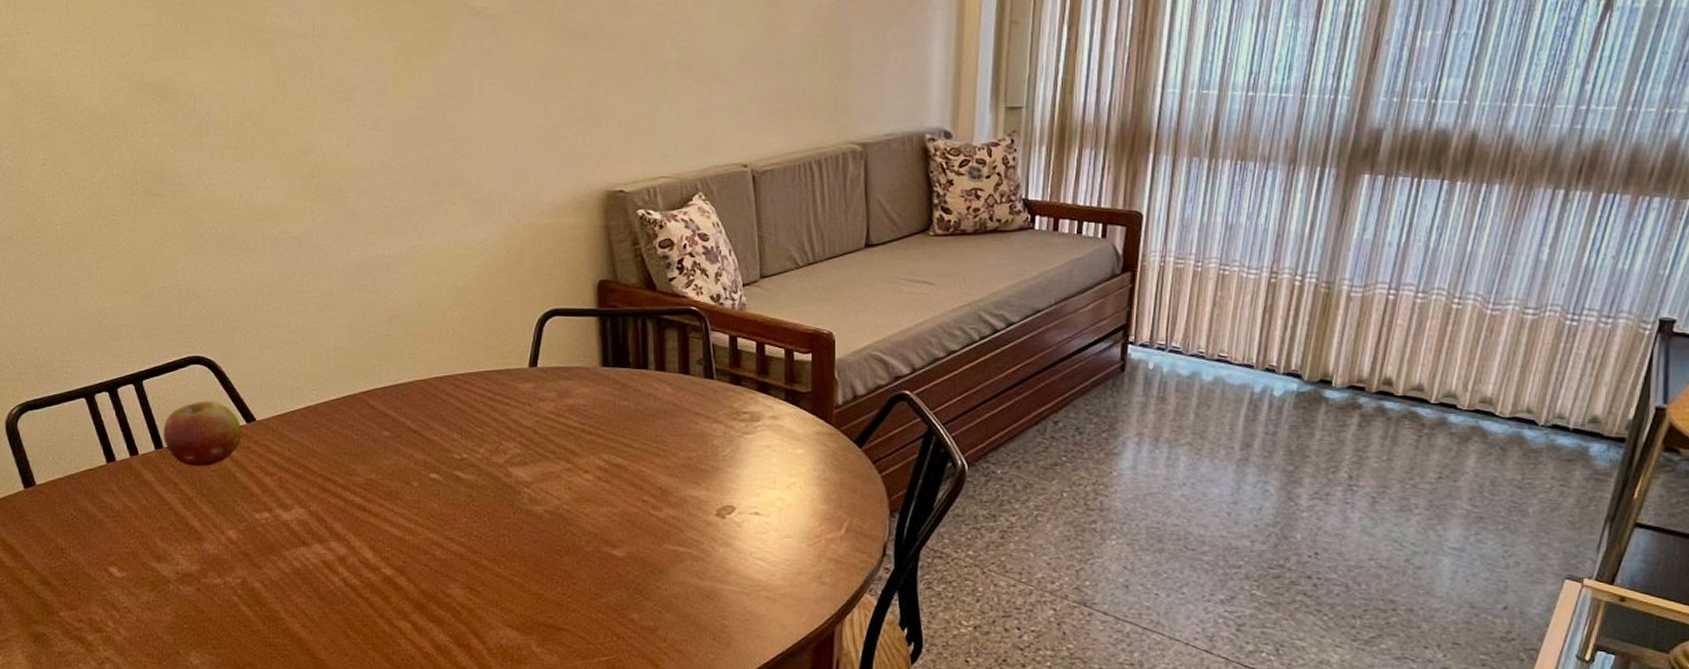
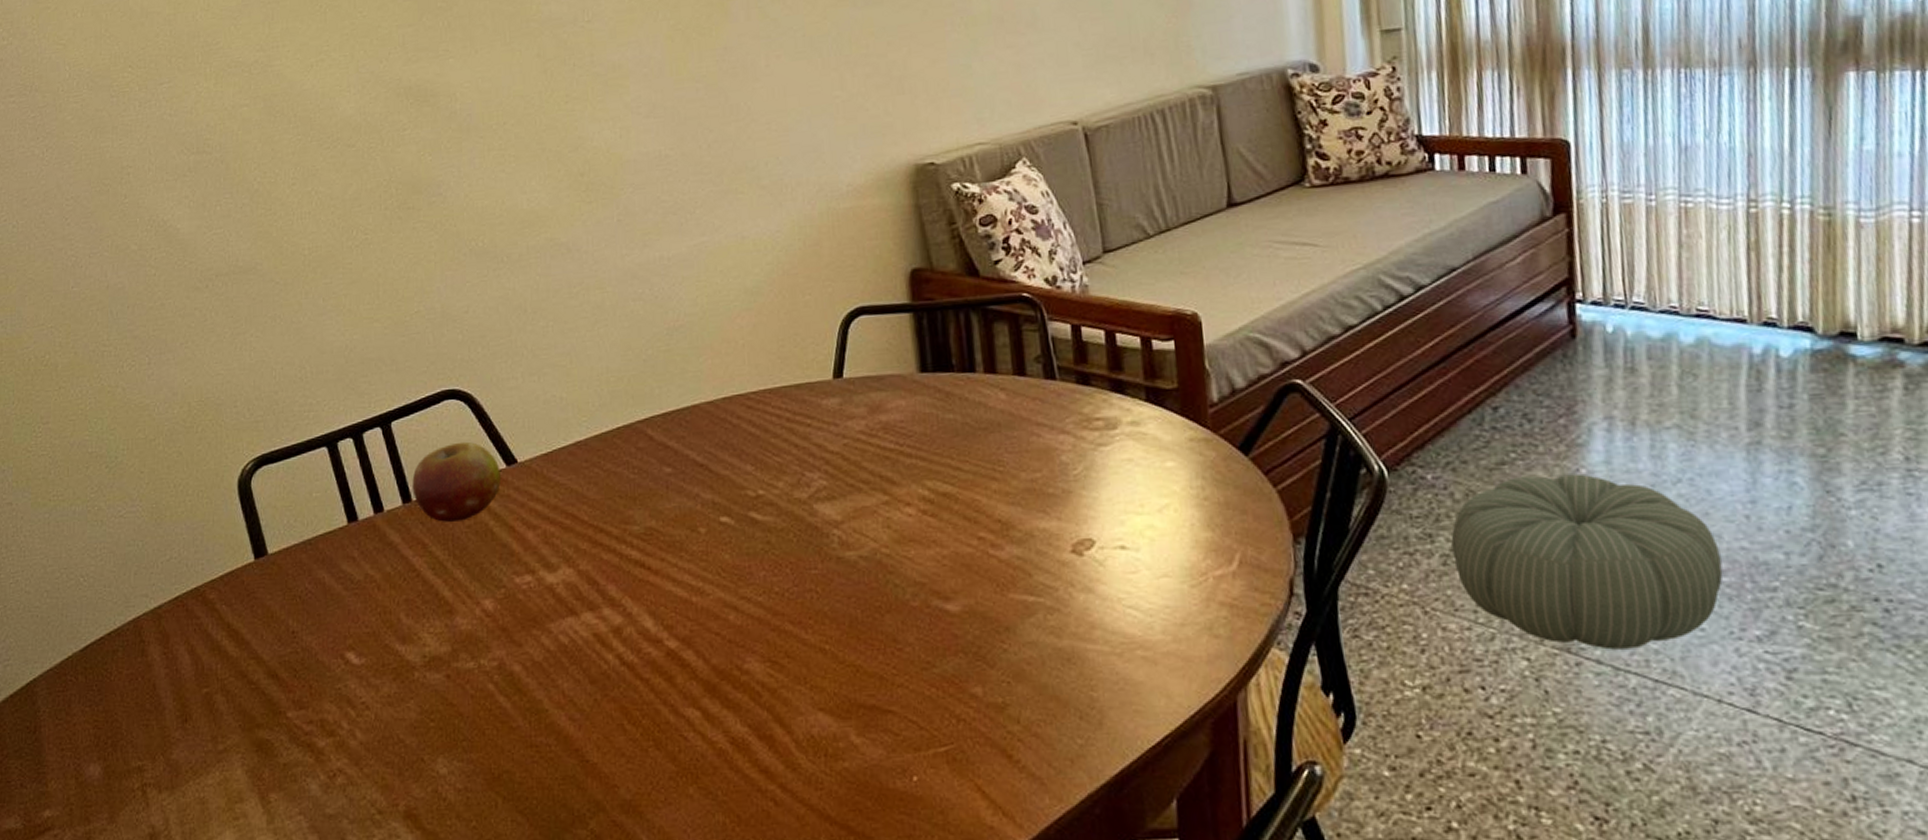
pouf: none [1009,475,1205,605] -> present [1451,473,1723,650]

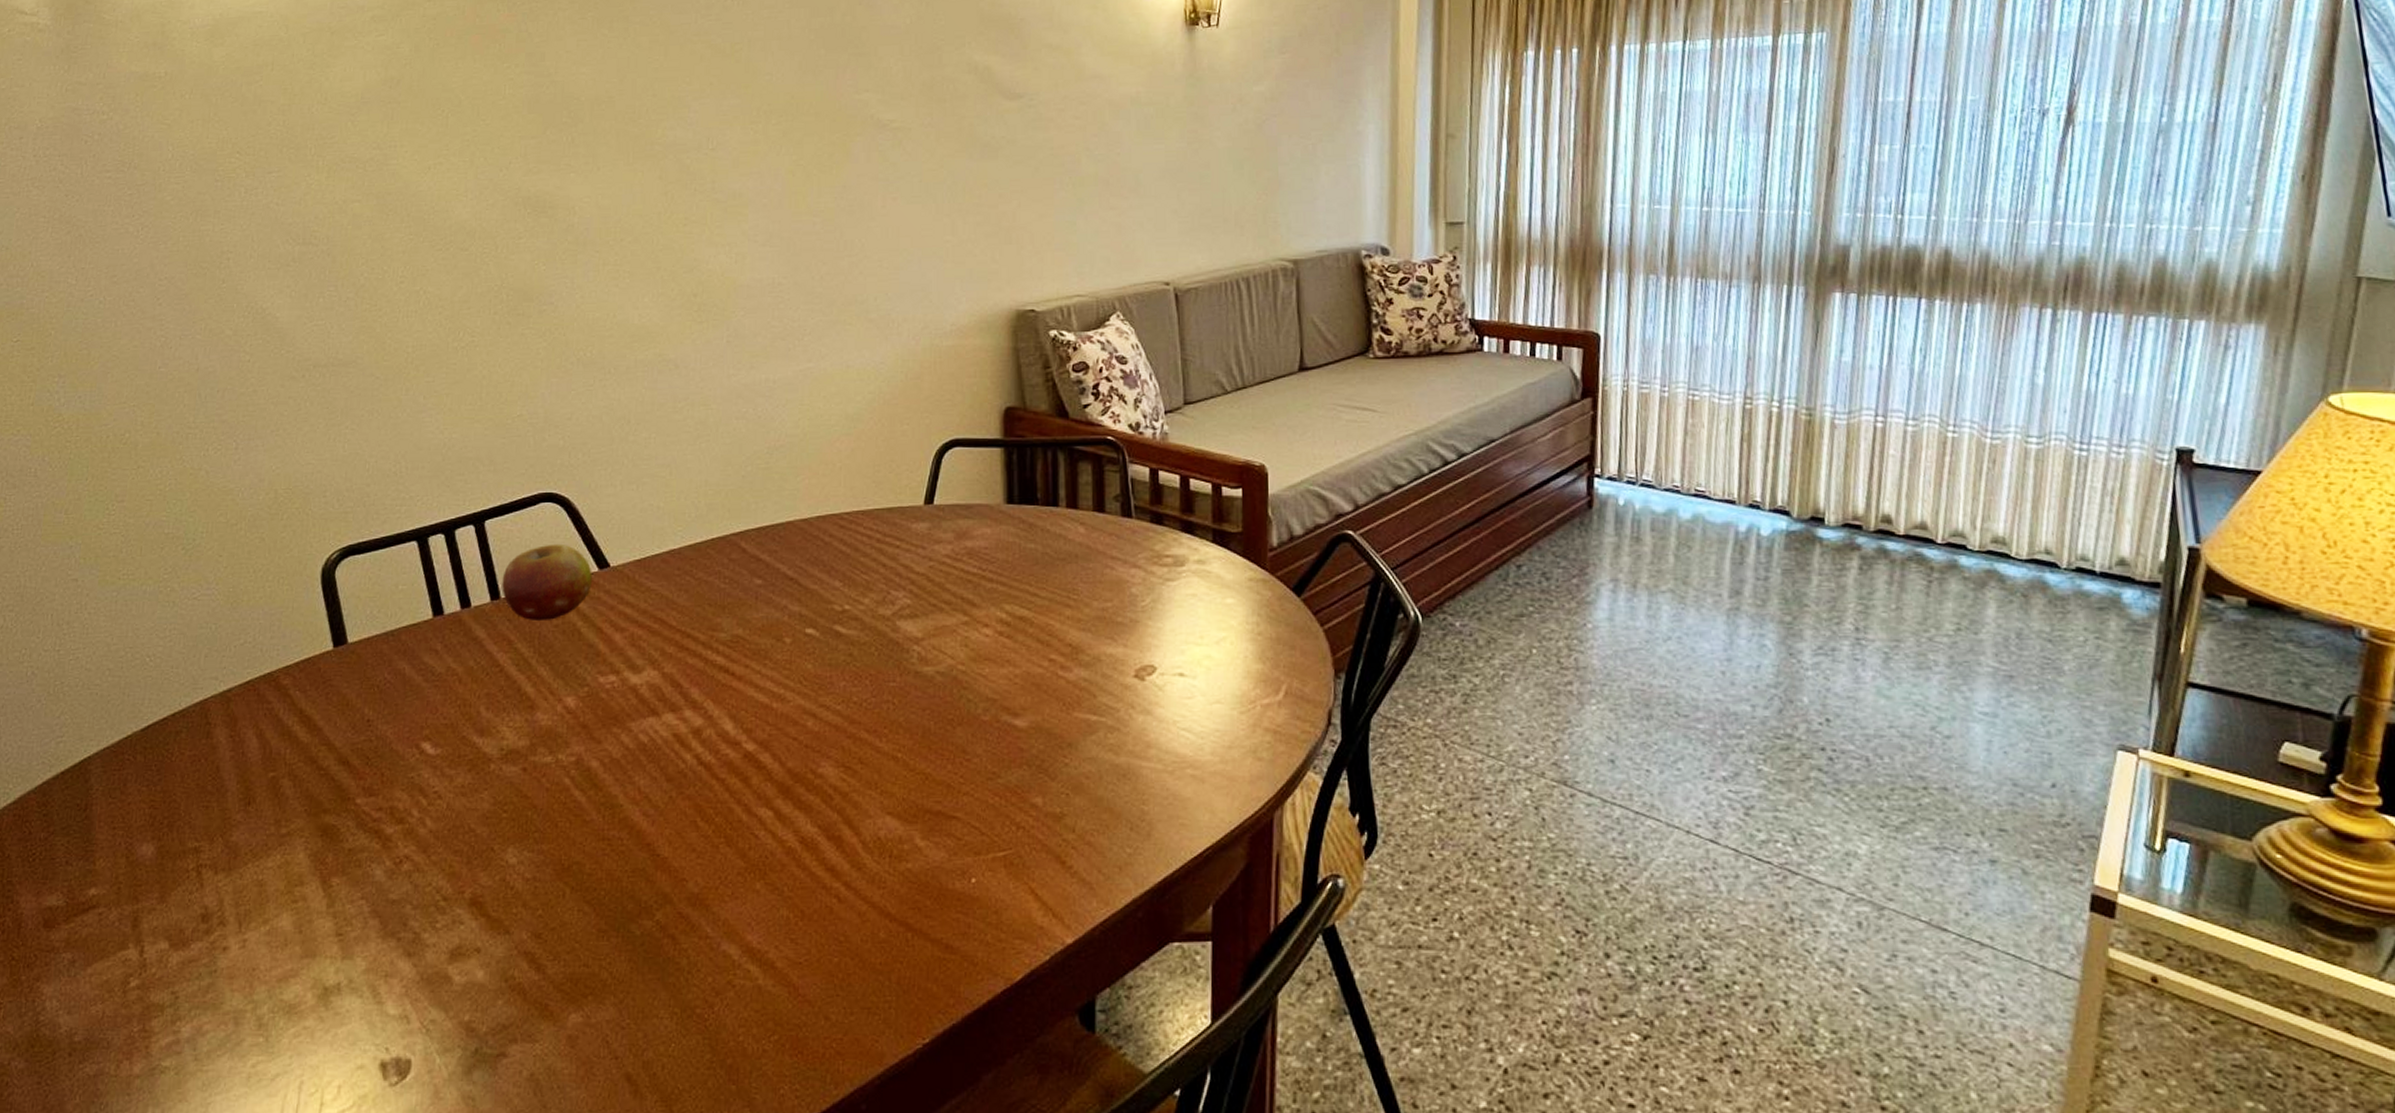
pouf: present [1451,473,1723,650] -> none [1472,628,1700,784]

